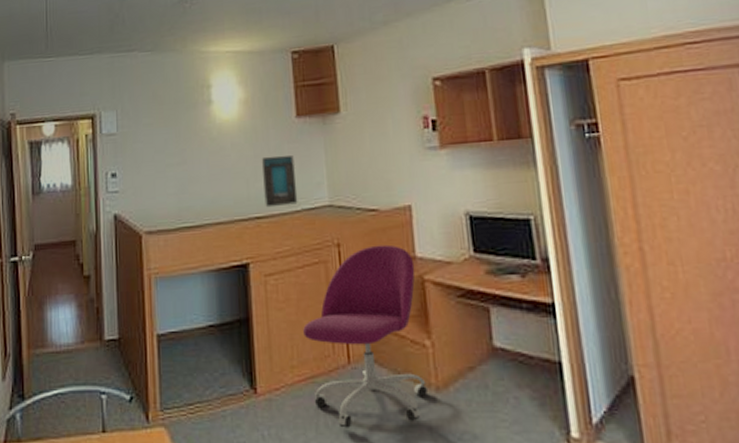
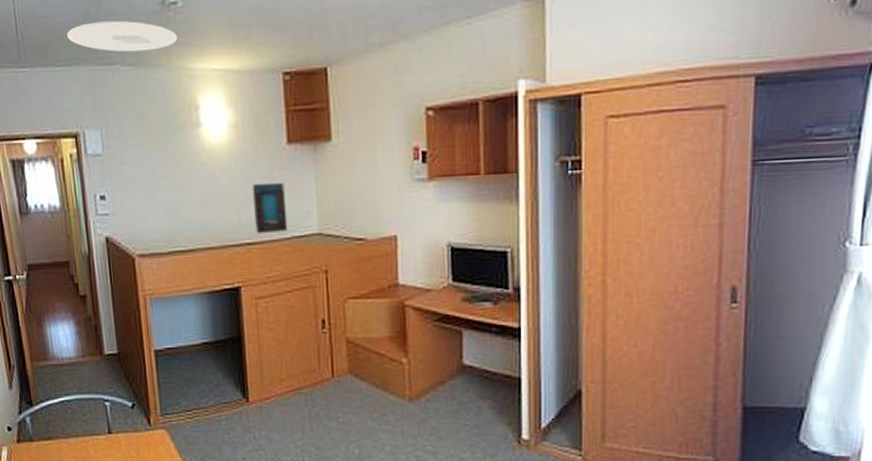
ceiling light: none [92,13,193,40] -> present [67,20,178,53]
office chair: present [303,244,429,428] -> none [291,272,403,431]

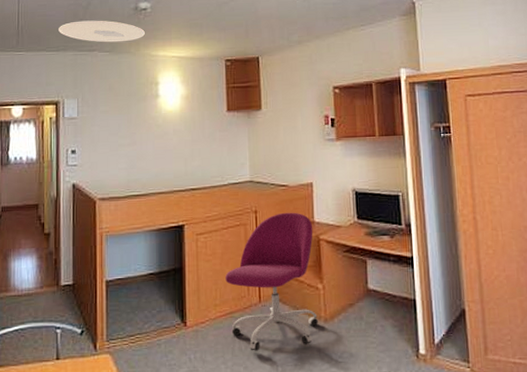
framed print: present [251,183,288,234] -> none [197,141,226,182]
office chair: none [291,272,403,431] -> present [225,212,319,351]

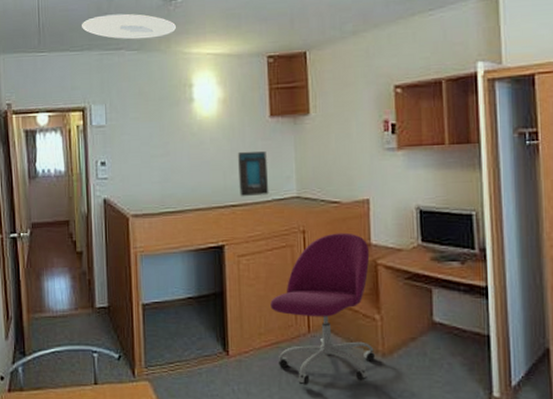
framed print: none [197,141,226,182] -> present [237,151,269,197]

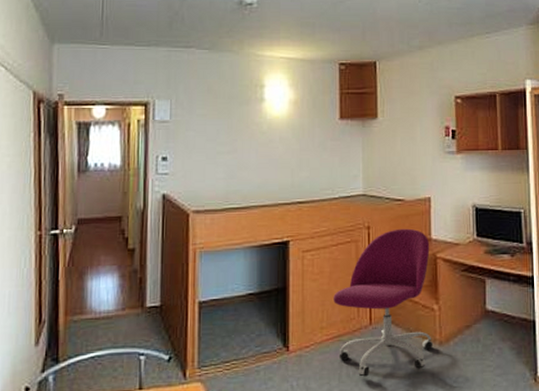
ceiling light: present [82,13,177,40] -> none [150,13,251,39]
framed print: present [237,151,269,197] -> none [306,150,336,194]

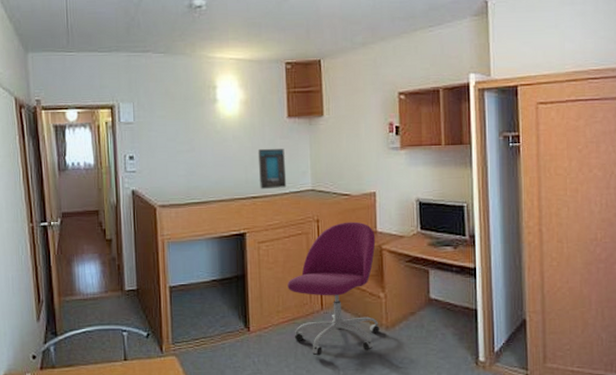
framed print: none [306,150,336,194] -> present [257,148,287,190]

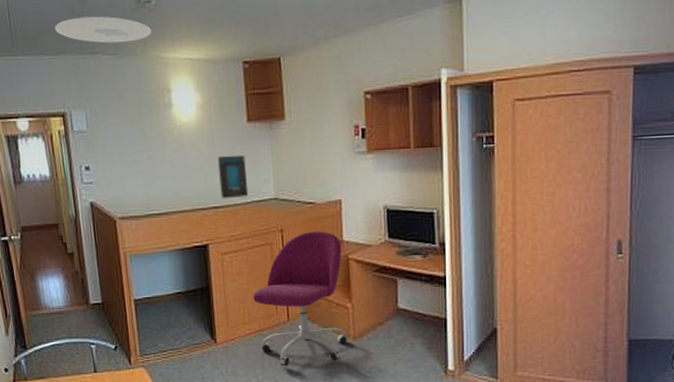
ceiling light: none [110,18,202,43] -> present [55,16,152,44]

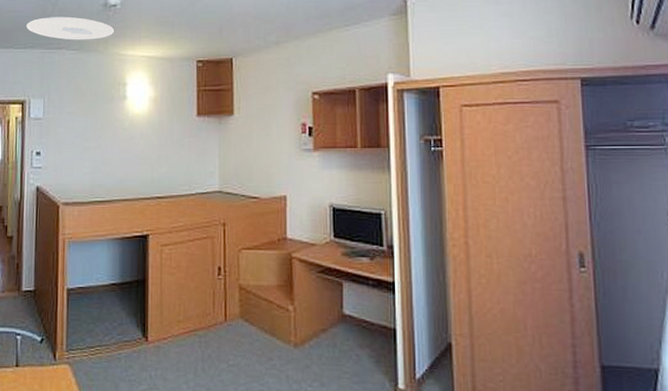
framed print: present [217,155,249,199] -> none [165,147,193,190]
office chair: present [253,231,348,366] -> none [190,226,288,373]

